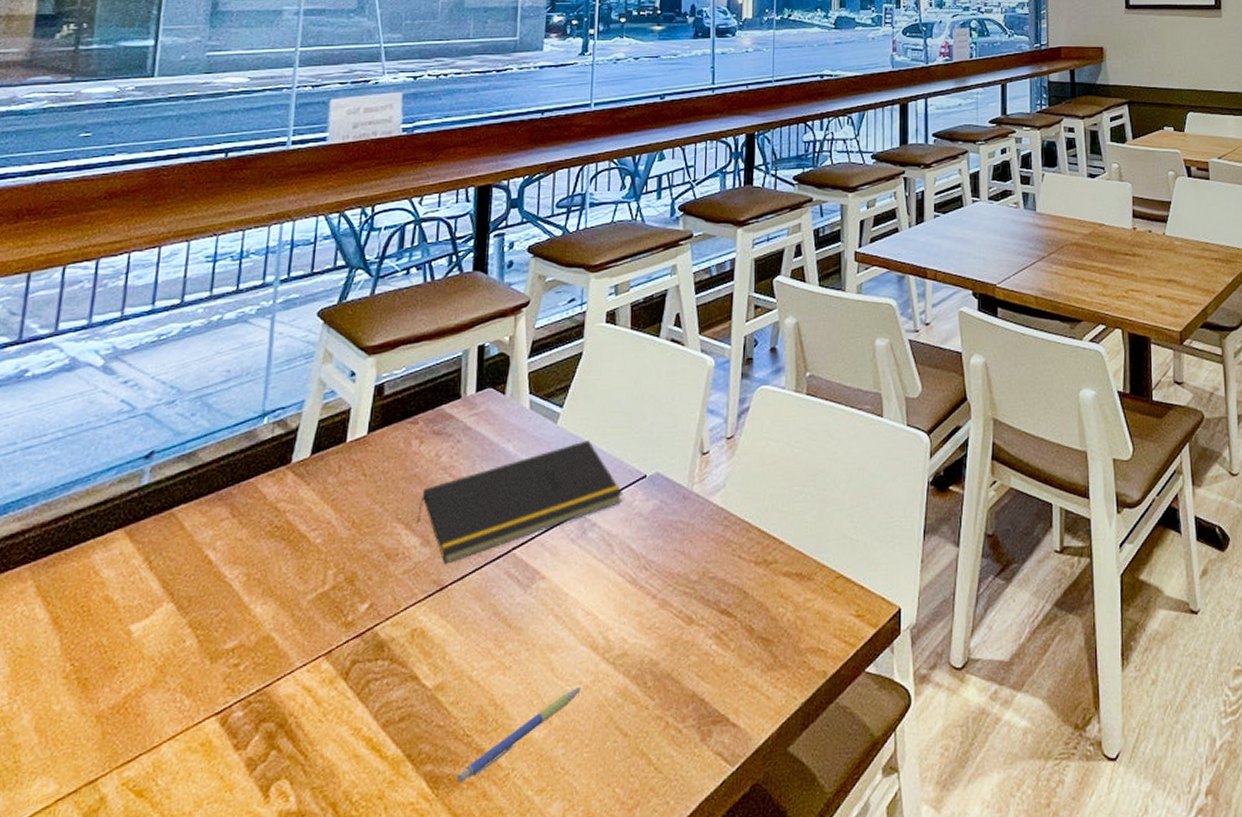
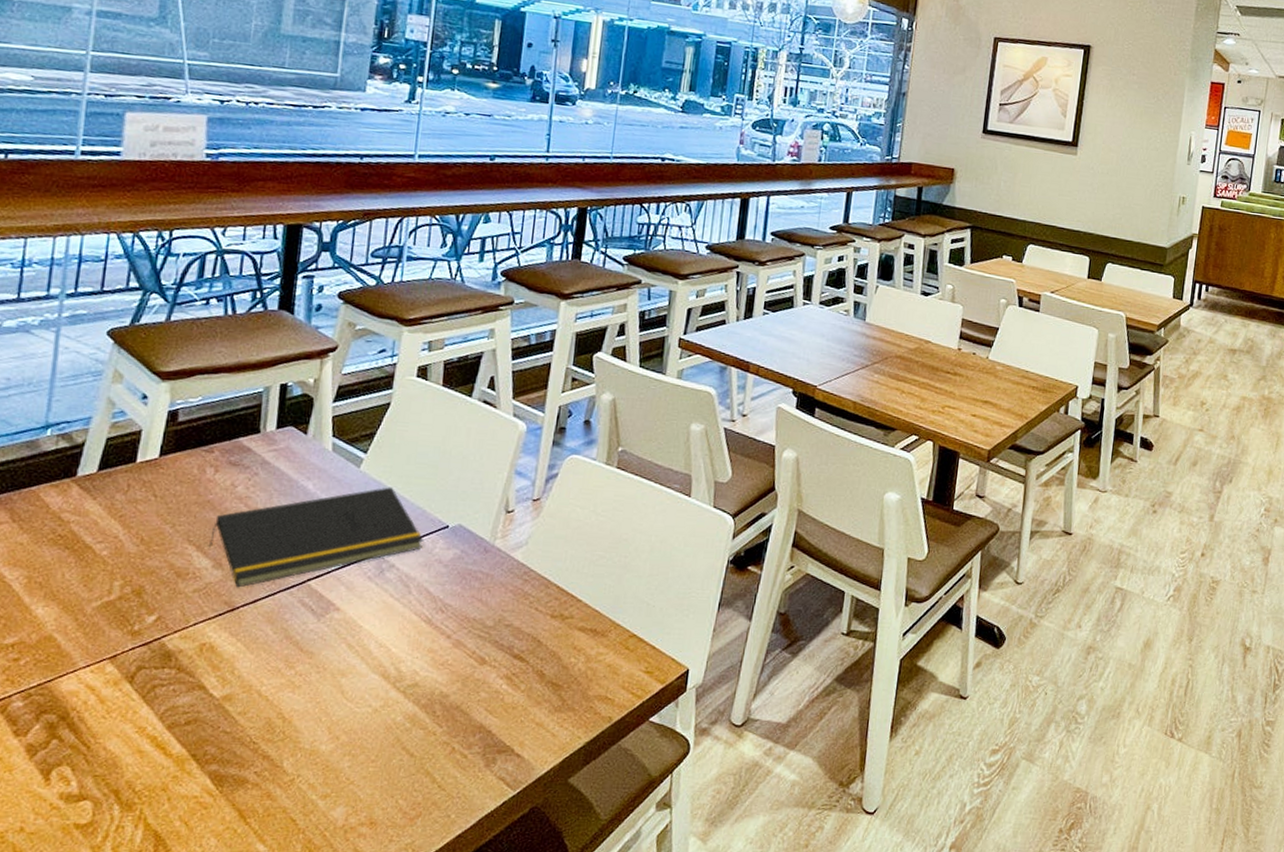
pen: present [456,686,582,783] -> none [241,709,372,783]

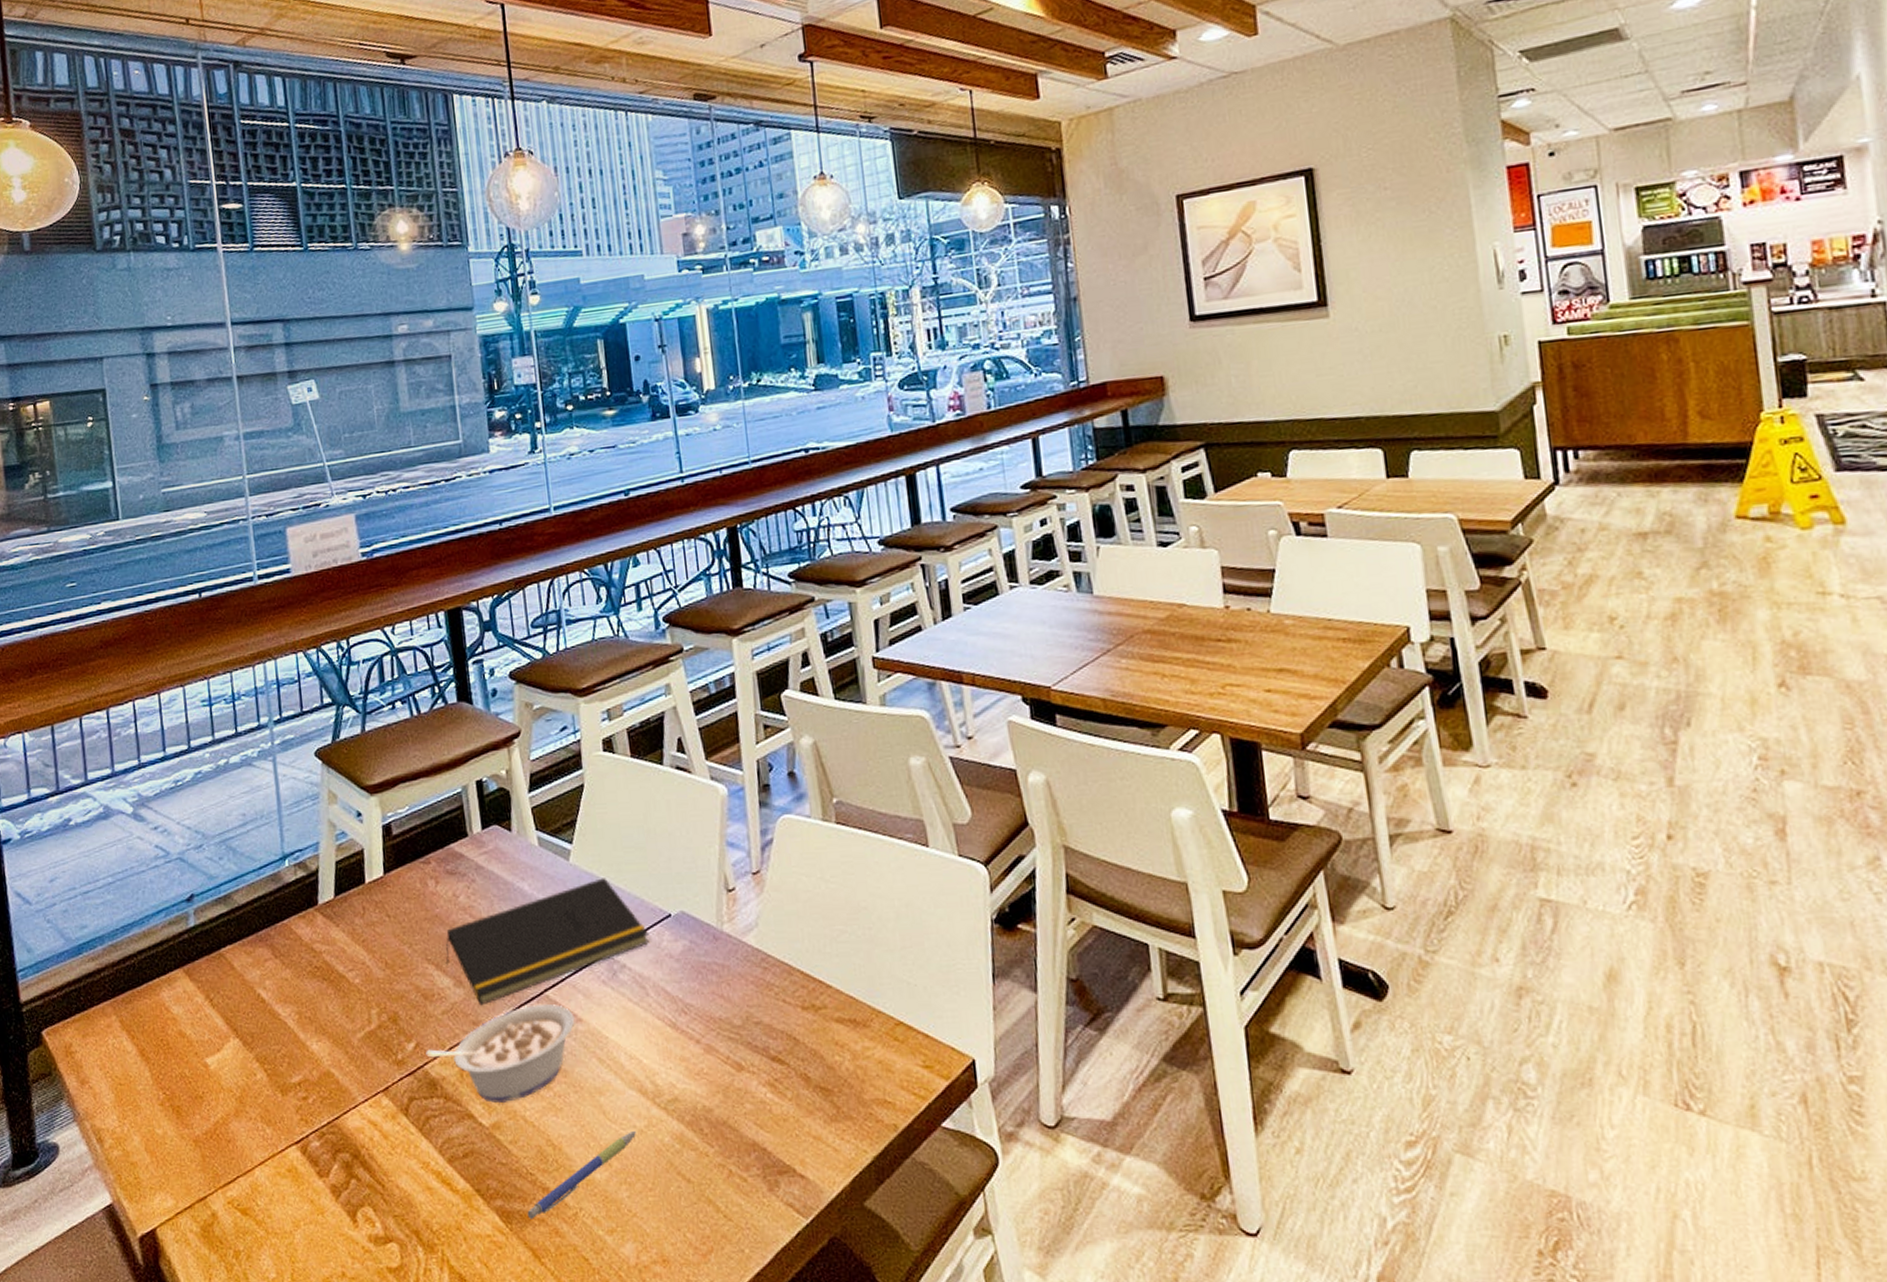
legume: none [166,592,333,678] -> present [426,1004,575,1104]
pen: none [241,709,372,783] -> present [527,1130,637,1219]

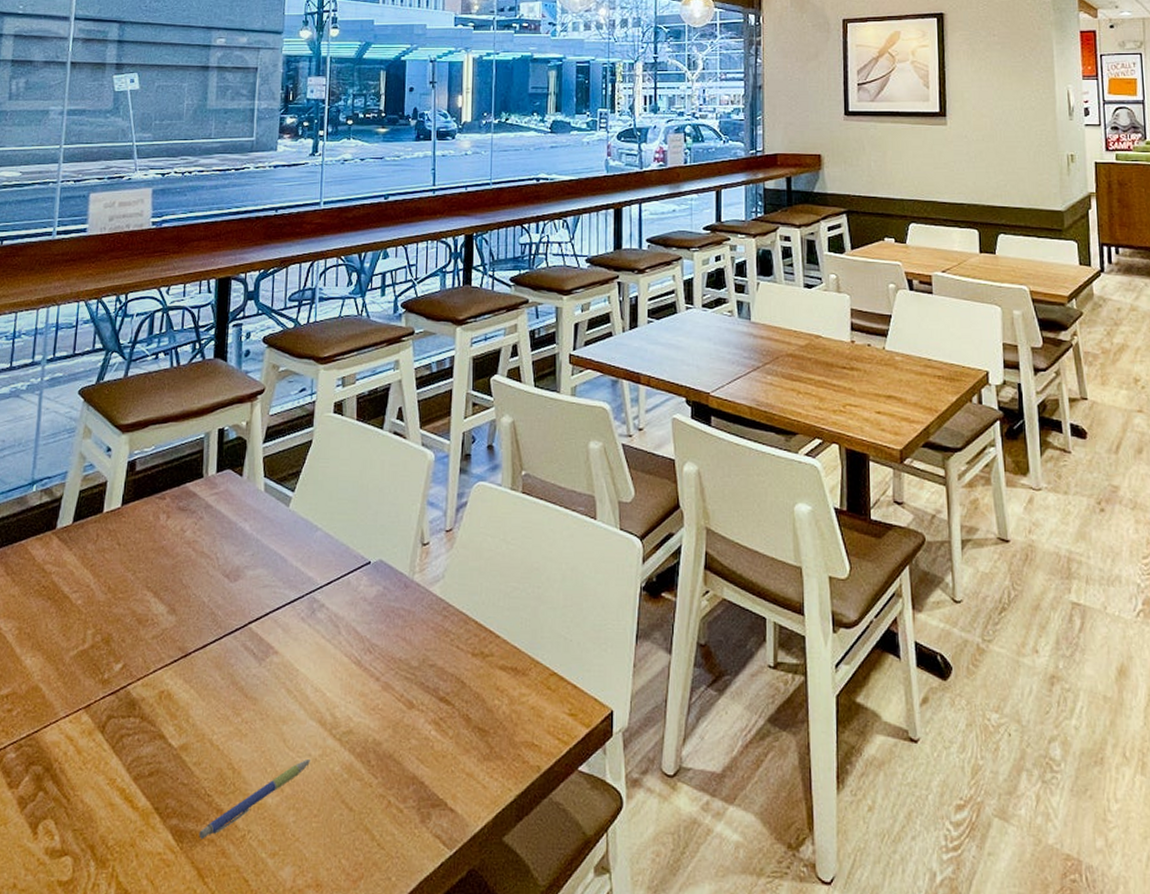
legume: present [426,1004,575,1104] -> none [131,636,272,727]
notepad: present [445,878,650,1006] -> none [163,524,350,633]

